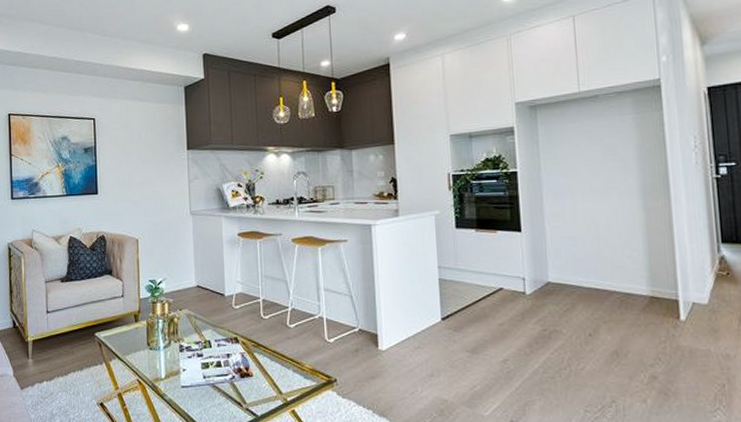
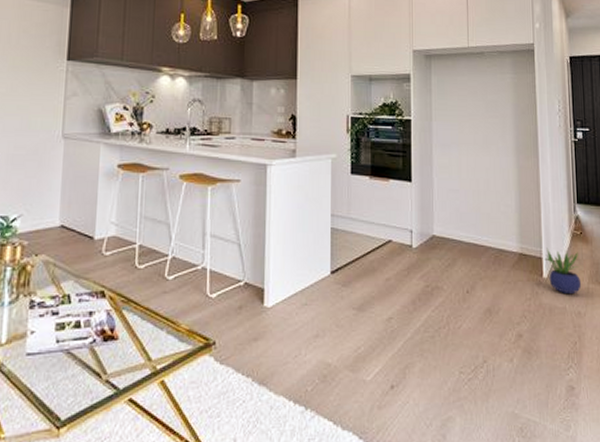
potted plant: none [681,290,729,337] -> present [544,247,581,295]

